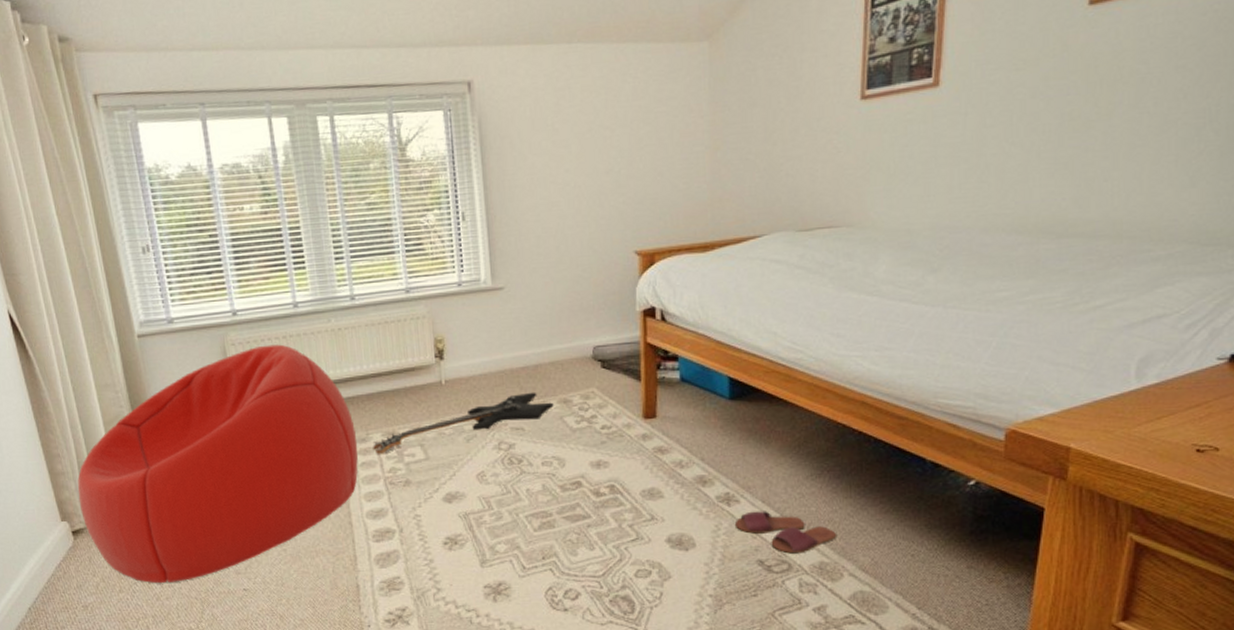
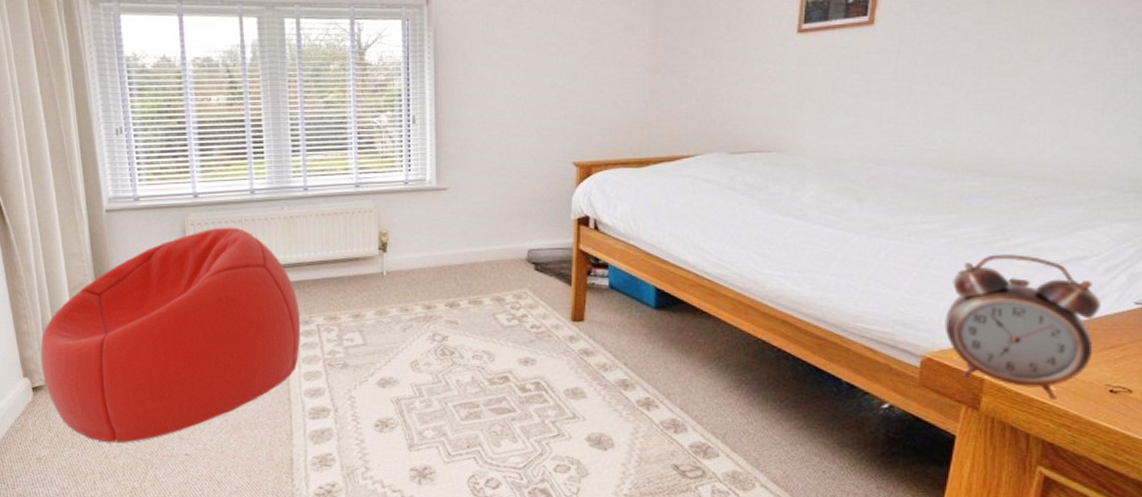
guitar: present [373,392,554,454] -> none [315,288,487,336]
slippers: present [736,511,837,554] -> none [654,417,752,461]
alarm clock: none [1027,317,1183,464] -> present [944,254,1101,400]

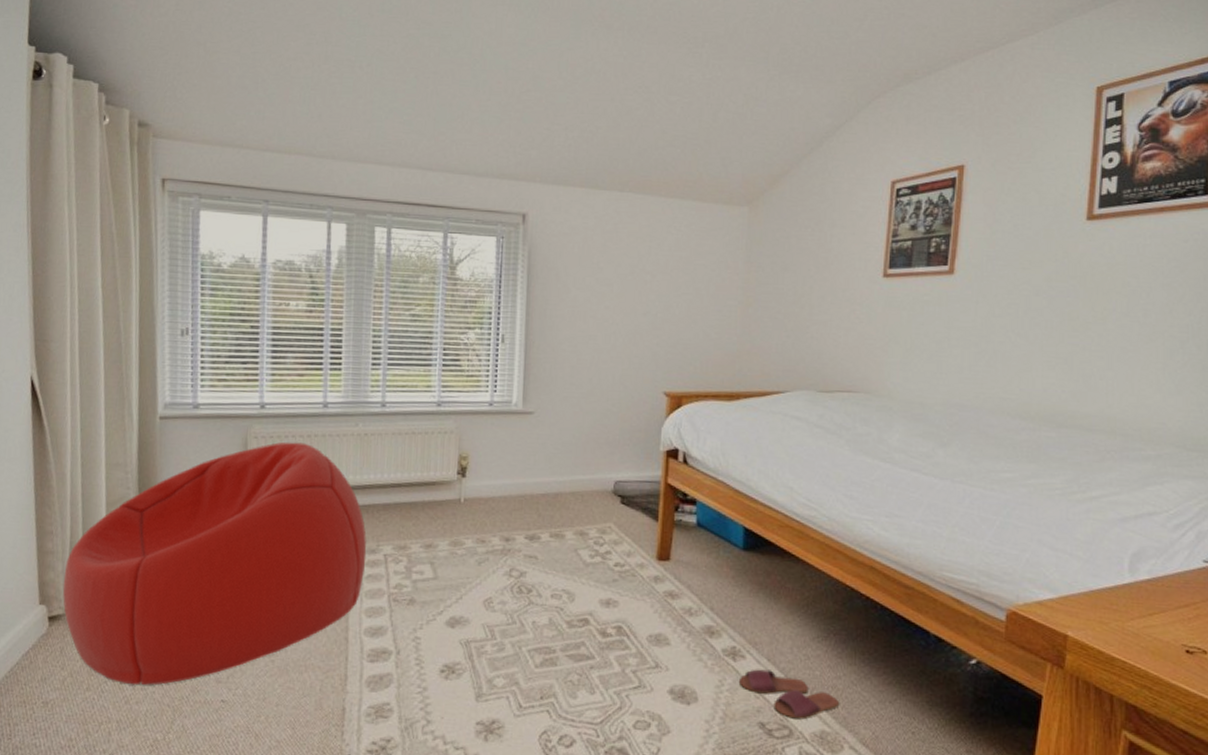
slippers: none [654,417,752,461] -> present [740,669,840,719]
alarm clock: present [944,254,1101,400] -> none [1028,506,1172,660]

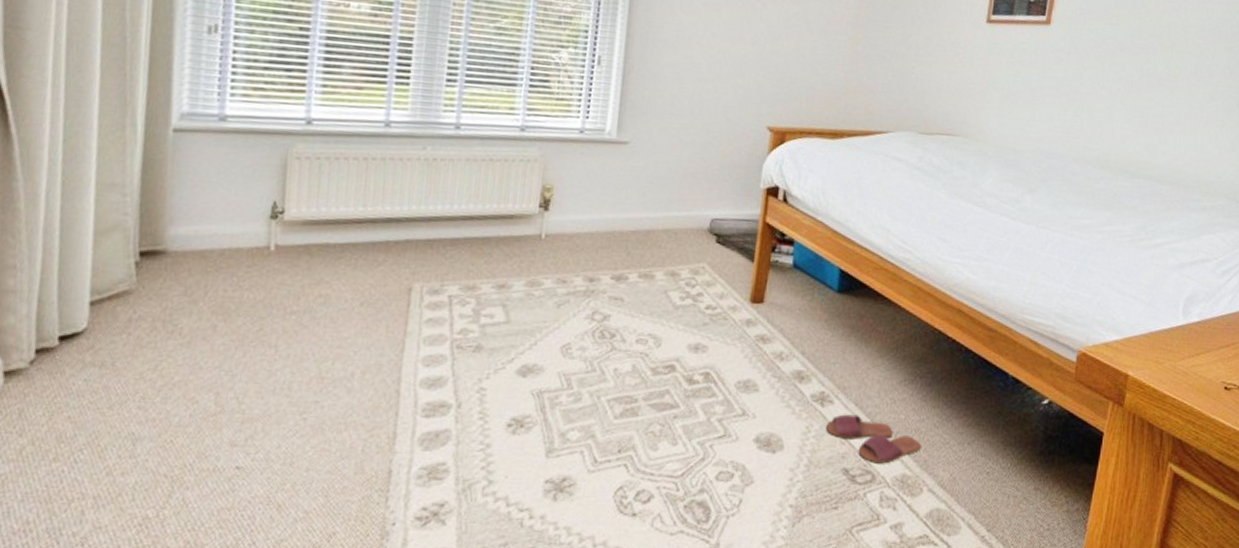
bean bag chair: present [63,442,367,686] -> none [26,164,429,453]

